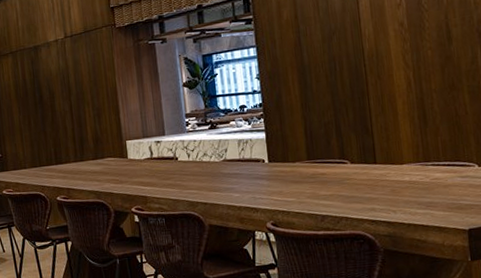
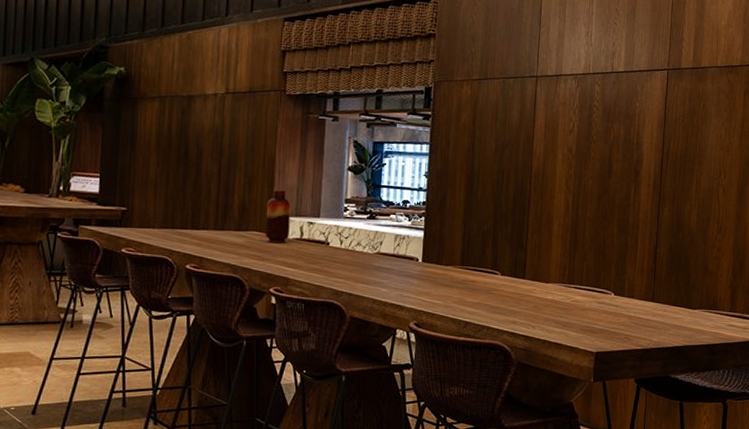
vase: none [115,115,141,166] -> present [265,189,291,244]

